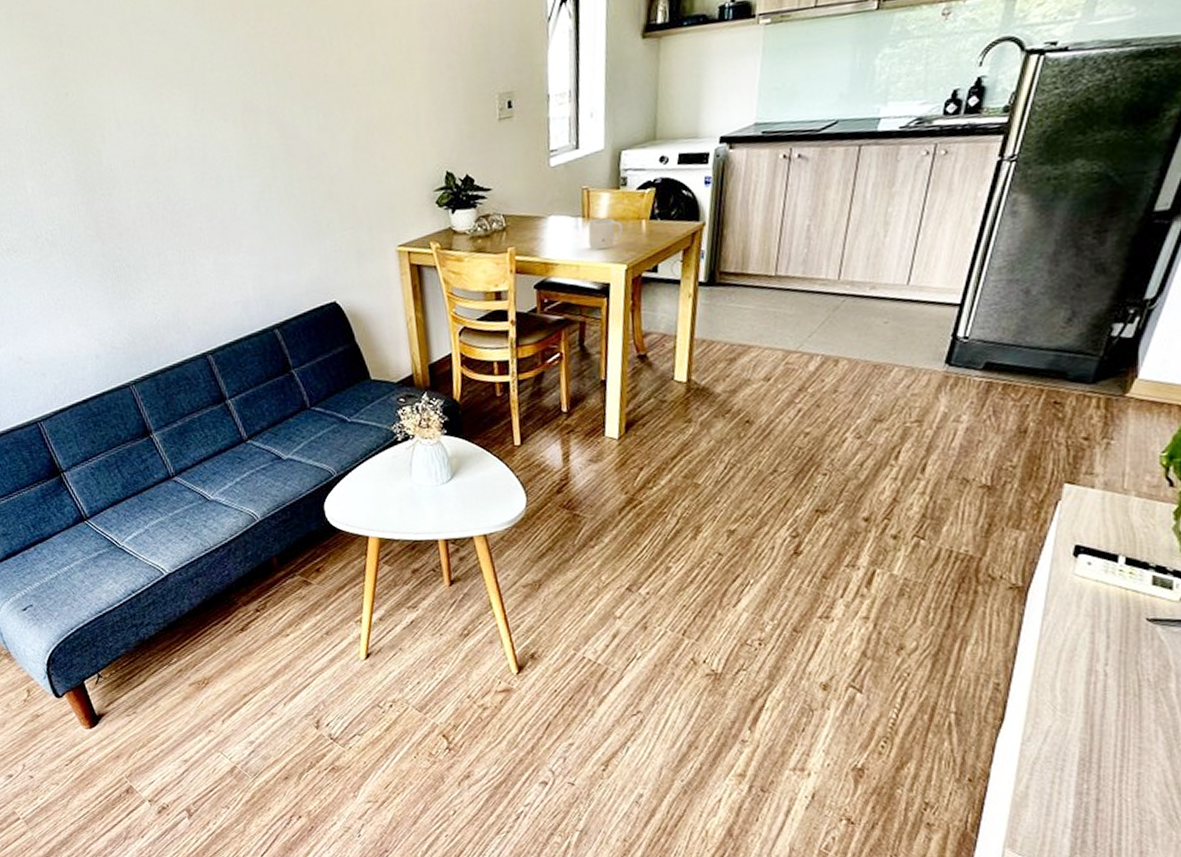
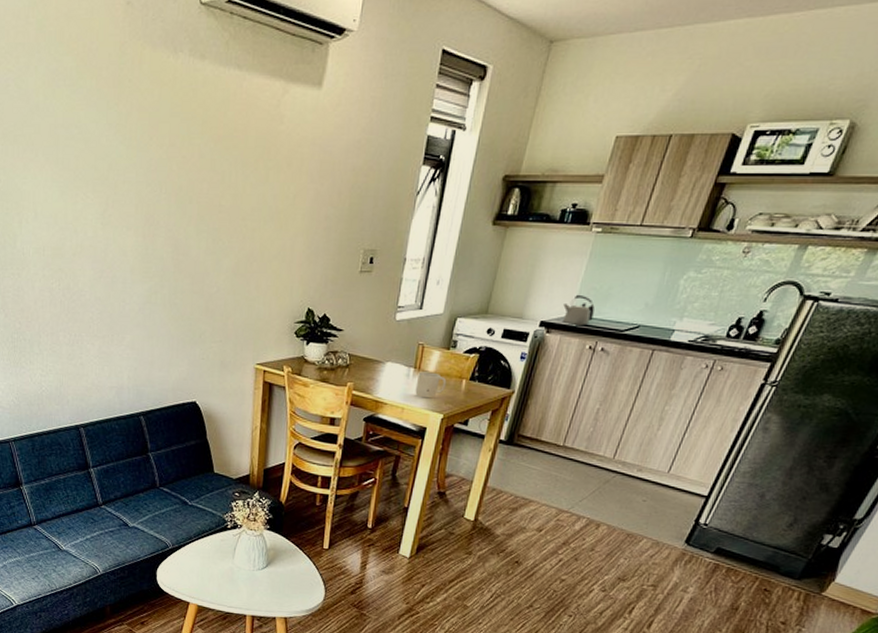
kettle: none [743,98,781,135] -> present [563,294,595,326]

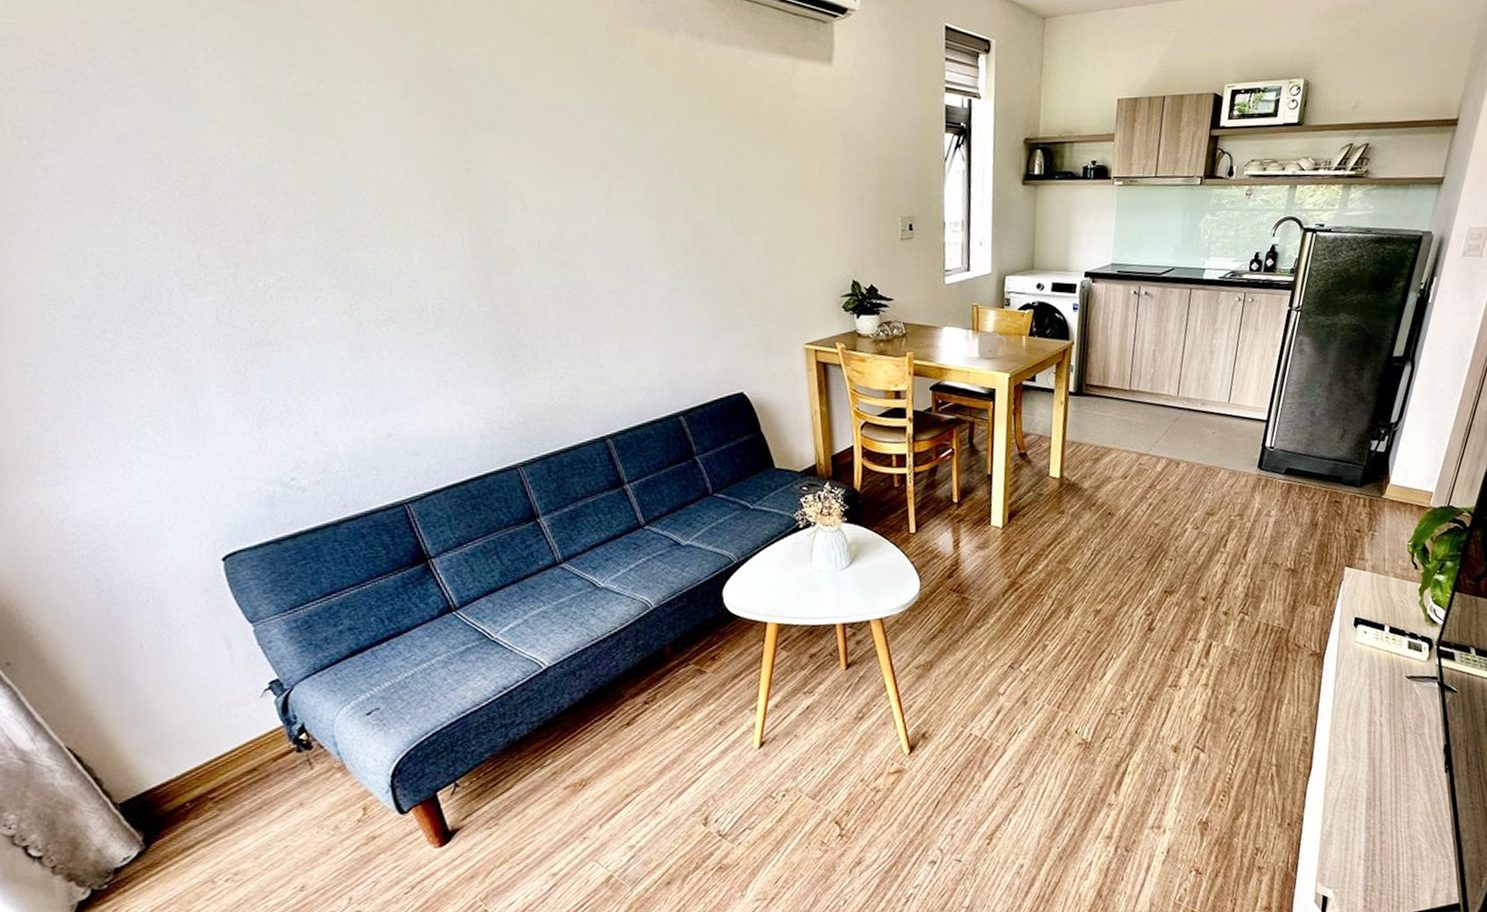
kettle: present [563,294,595,326] -> none [1103,243,1132,274]

